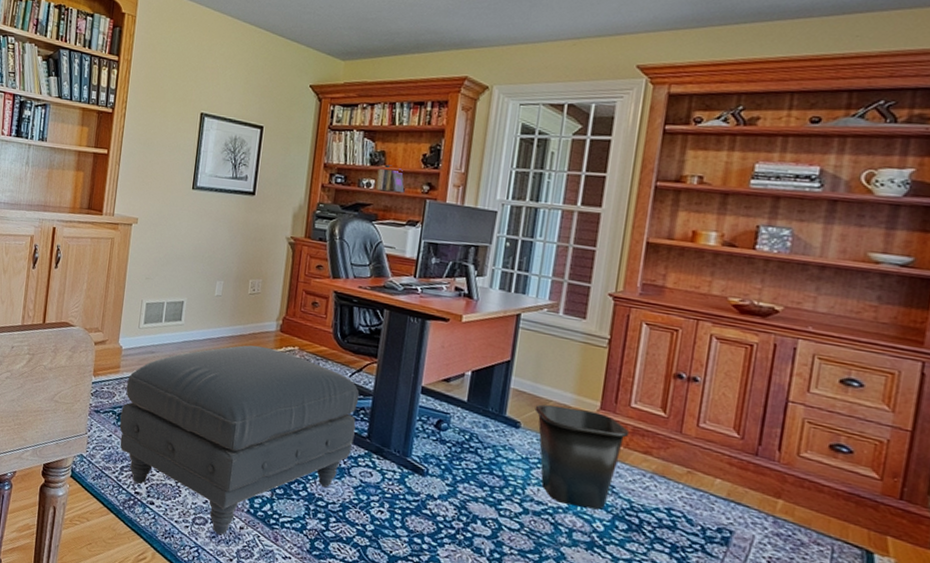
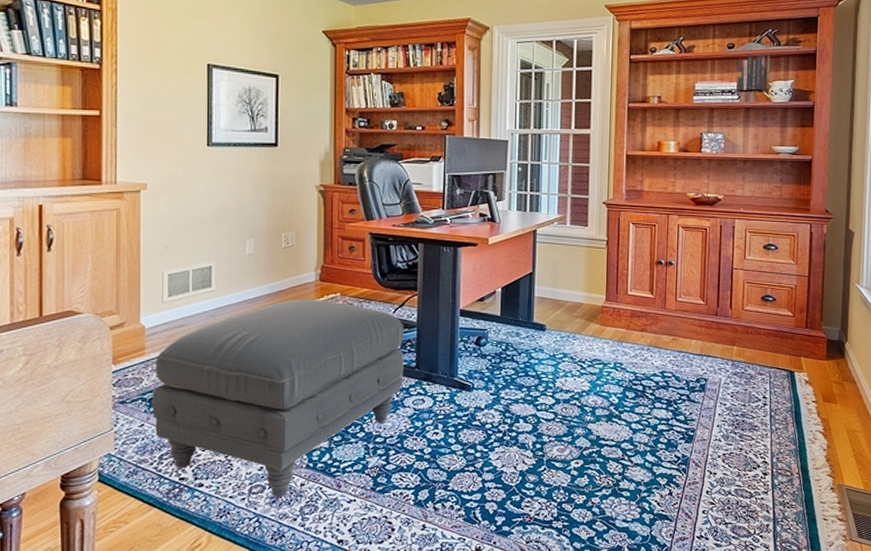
books: present [375,164,405,194] -> none [398,105,425,132]
waste bin: present [534,404,630,509] -> none [556,304,629,387]
books: none [818,133,879,183] -> present [736,55,771,93]

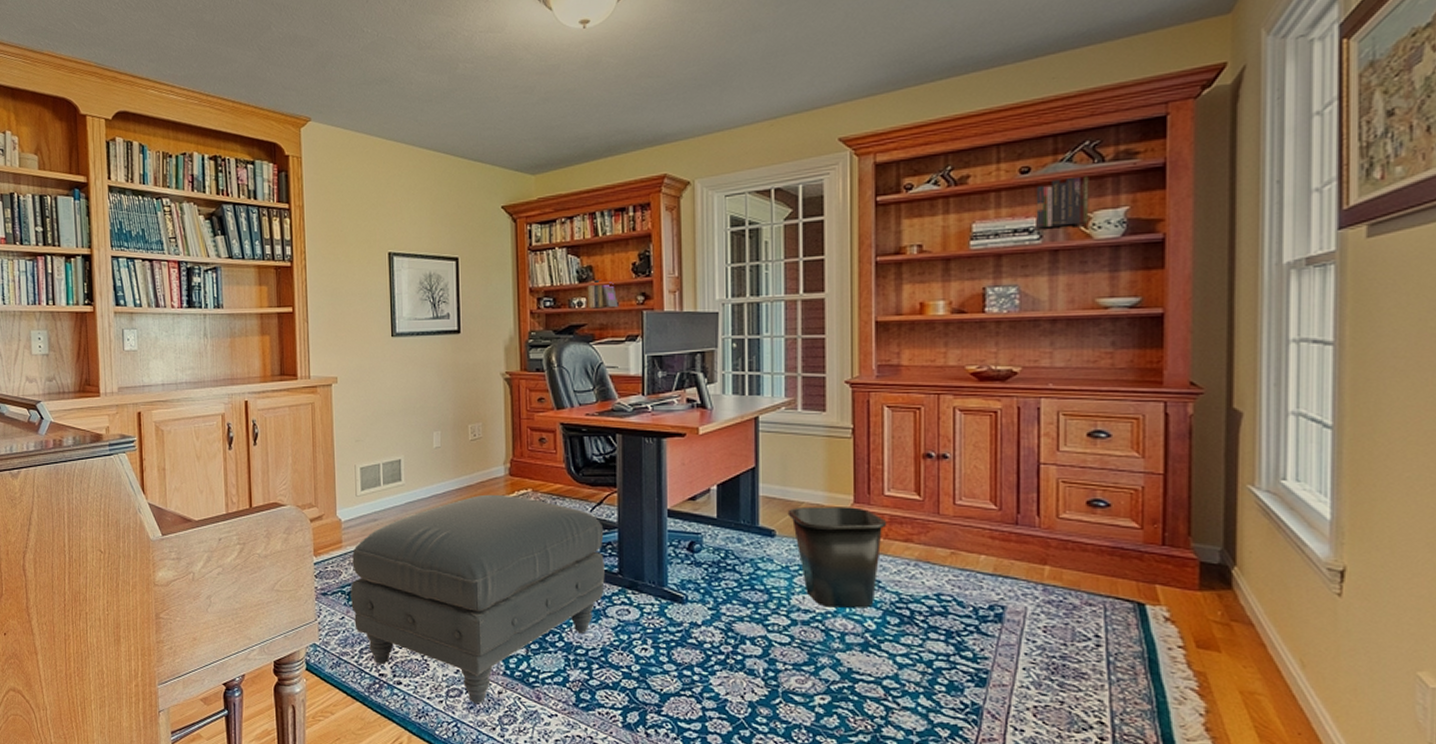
books: none [398,105,425,132] -> present [587,279,619,309]
waste bin: none [556,304,629,387] -> present [787,506,887,608]

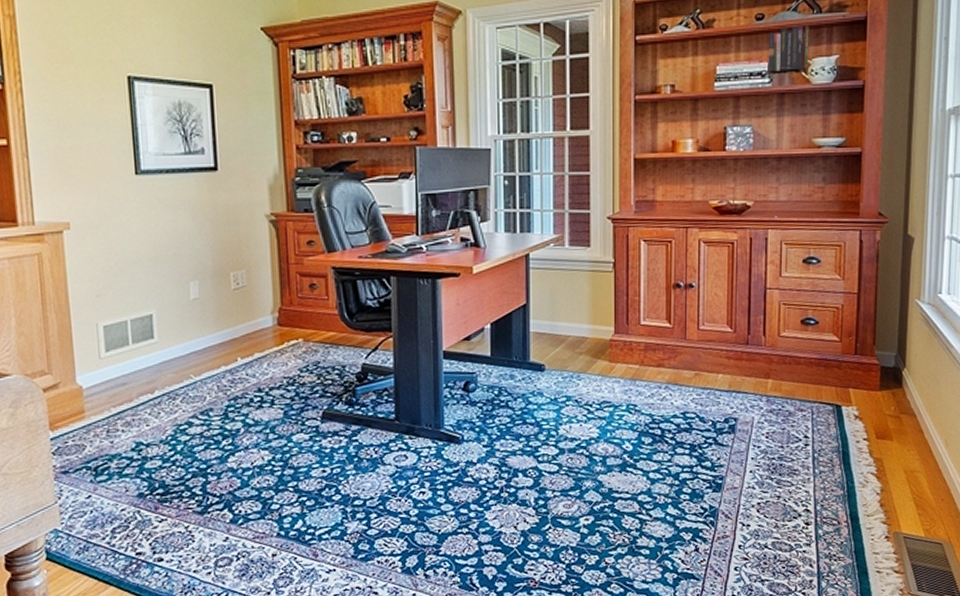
ottoman: present [351,494,605,703] -> none [97,346,382,570]
books: present [587,279,619,309] -> none [357,112,391,144]
waste bin: present [787,506,887,608] -> none [556,337,643,434]

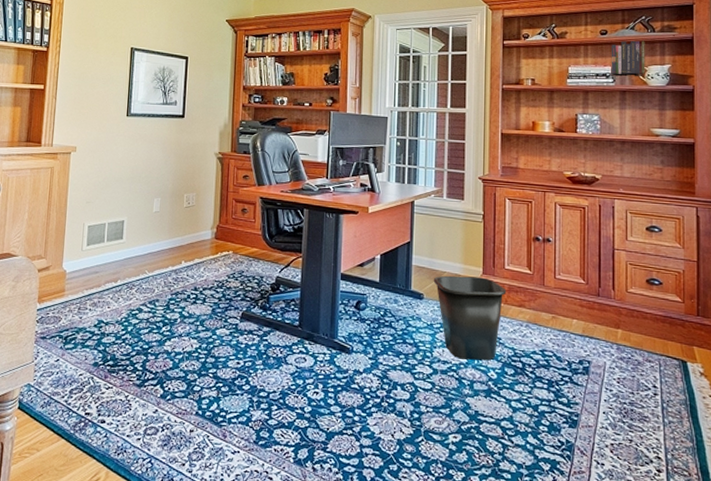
waste bin: none [556,337,643,434] -> present [433,275,507,361]

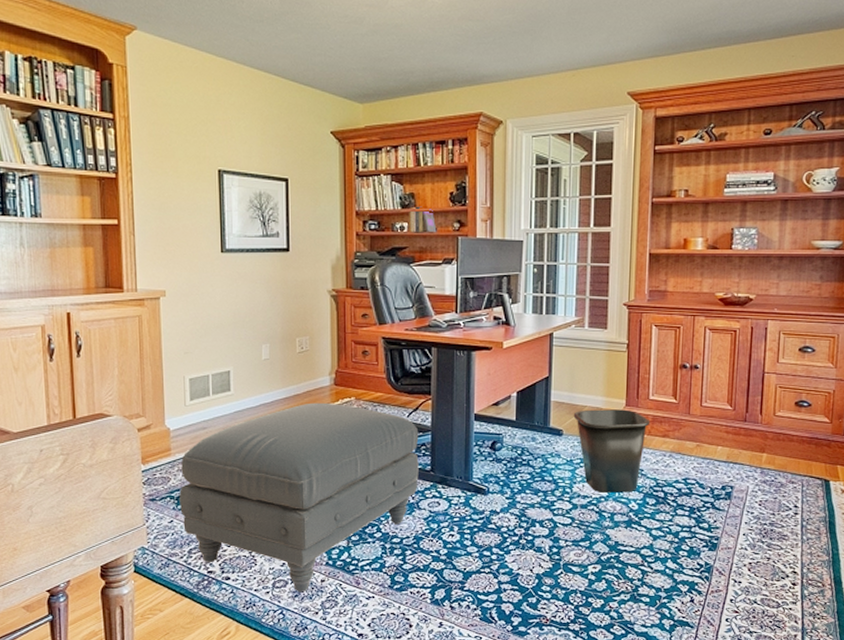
ottoman: none [67,254,289,441] -> present [179,402,419,591]
books: none [288,84,312,108] -> present [409,206,437,233]
books: present [611,40,645,77] -> none [773,140,813,183]

